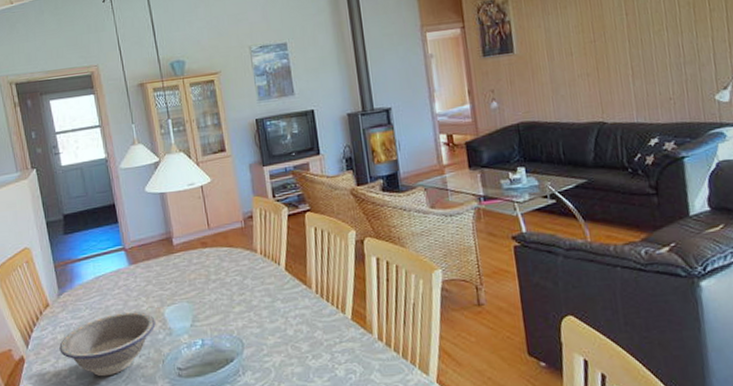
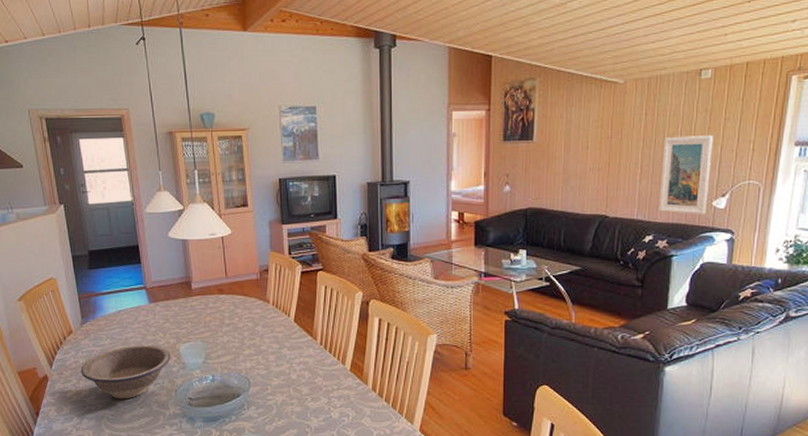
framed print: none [650,28,711,112] -> present [658,135,713,214]

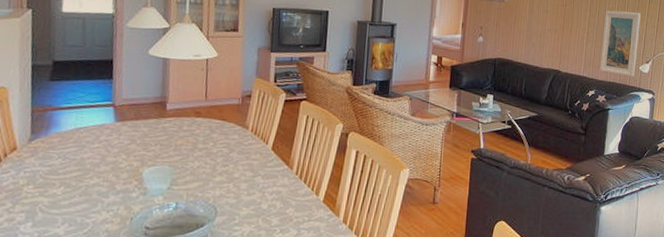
bowl: present [81,344,171,399] -> none [19,166,132,228]

